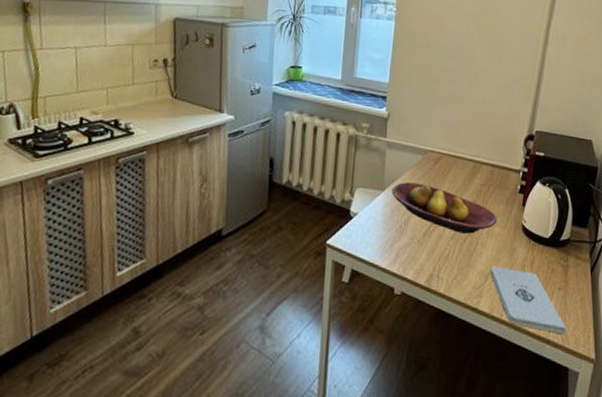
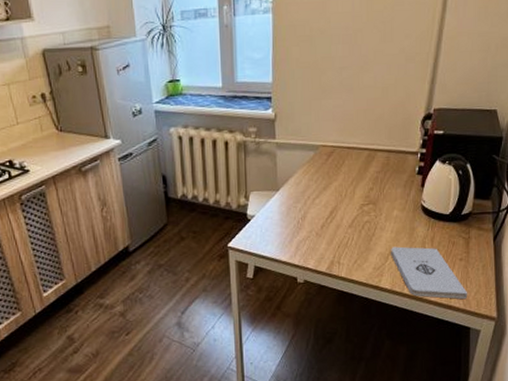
fruit bowl: present [391,182,498,234] -> none [286,179,396,221]

